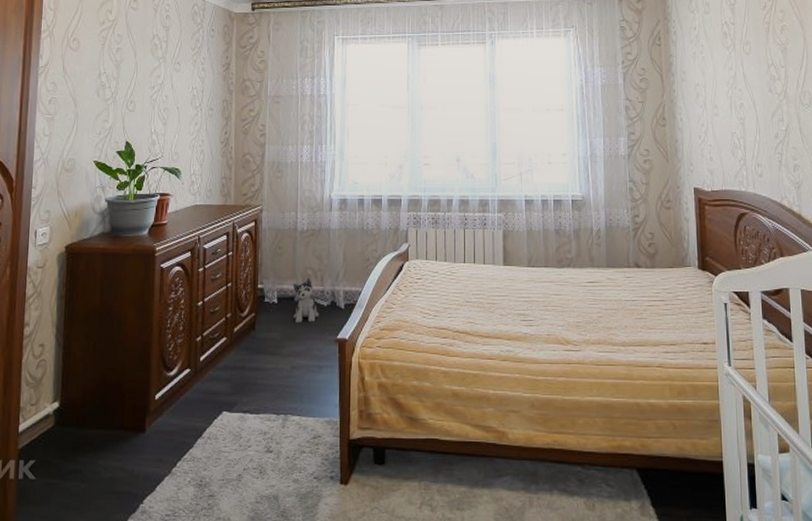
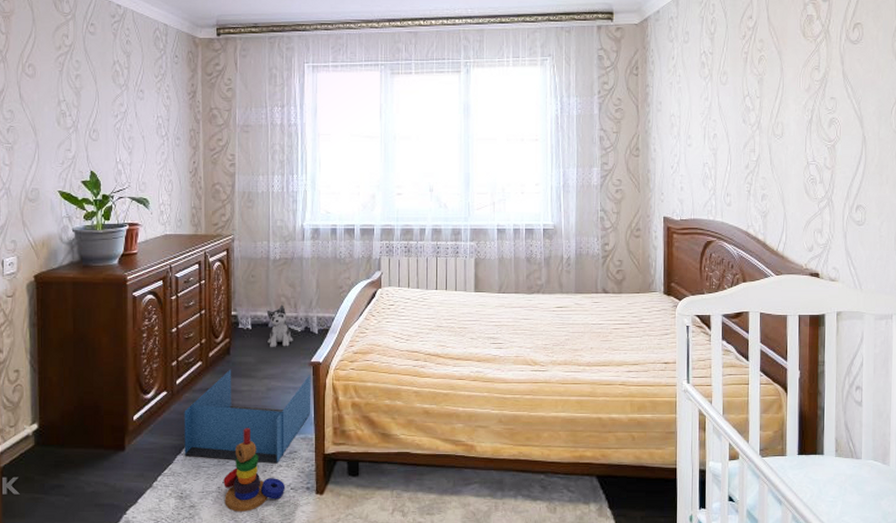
storage bin: none [205,345,337,449] -> present [184,369,311,464]
stacking toy: none [244,409,309,503] -> present [223,428,286,512]

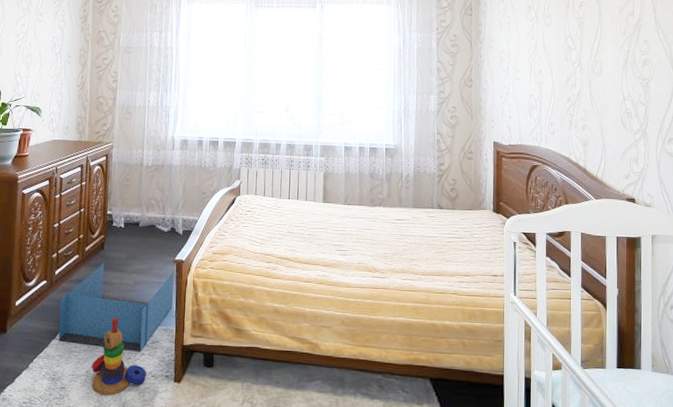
plush toy: present [266,305,293,348] -> none [137,207,160,246]

